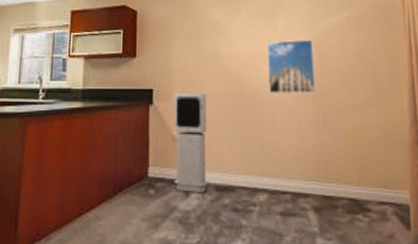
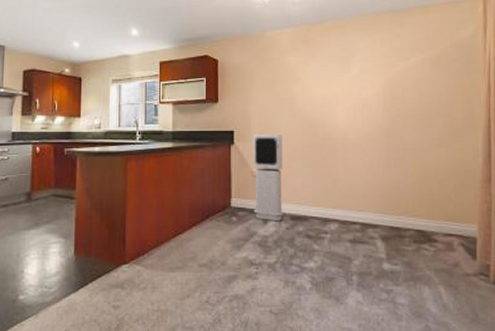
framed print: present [267,39,316,93] -> none [341,82,388,134]

